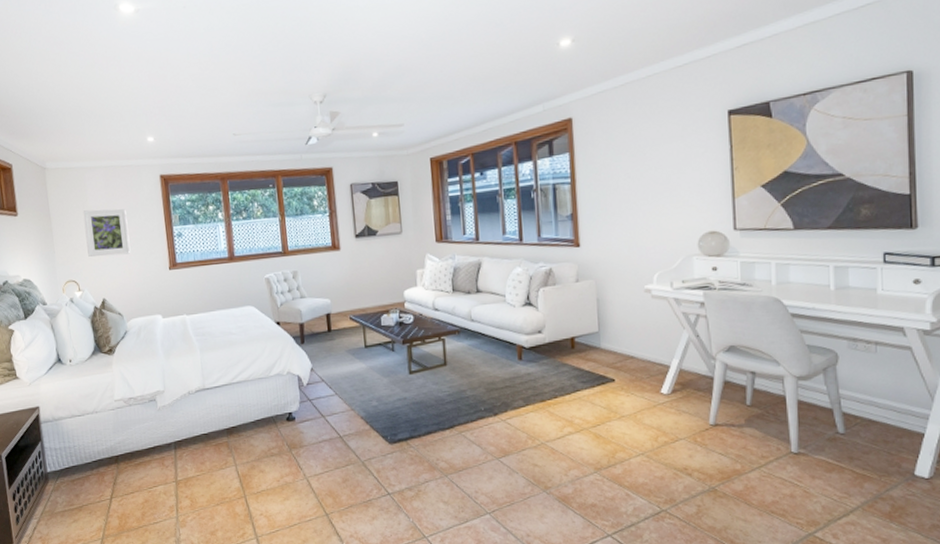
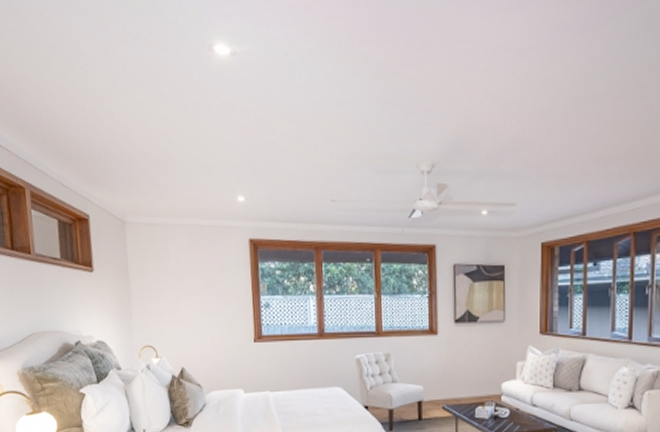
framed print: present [83,208,131,257] -> none [164,271,214,323]

